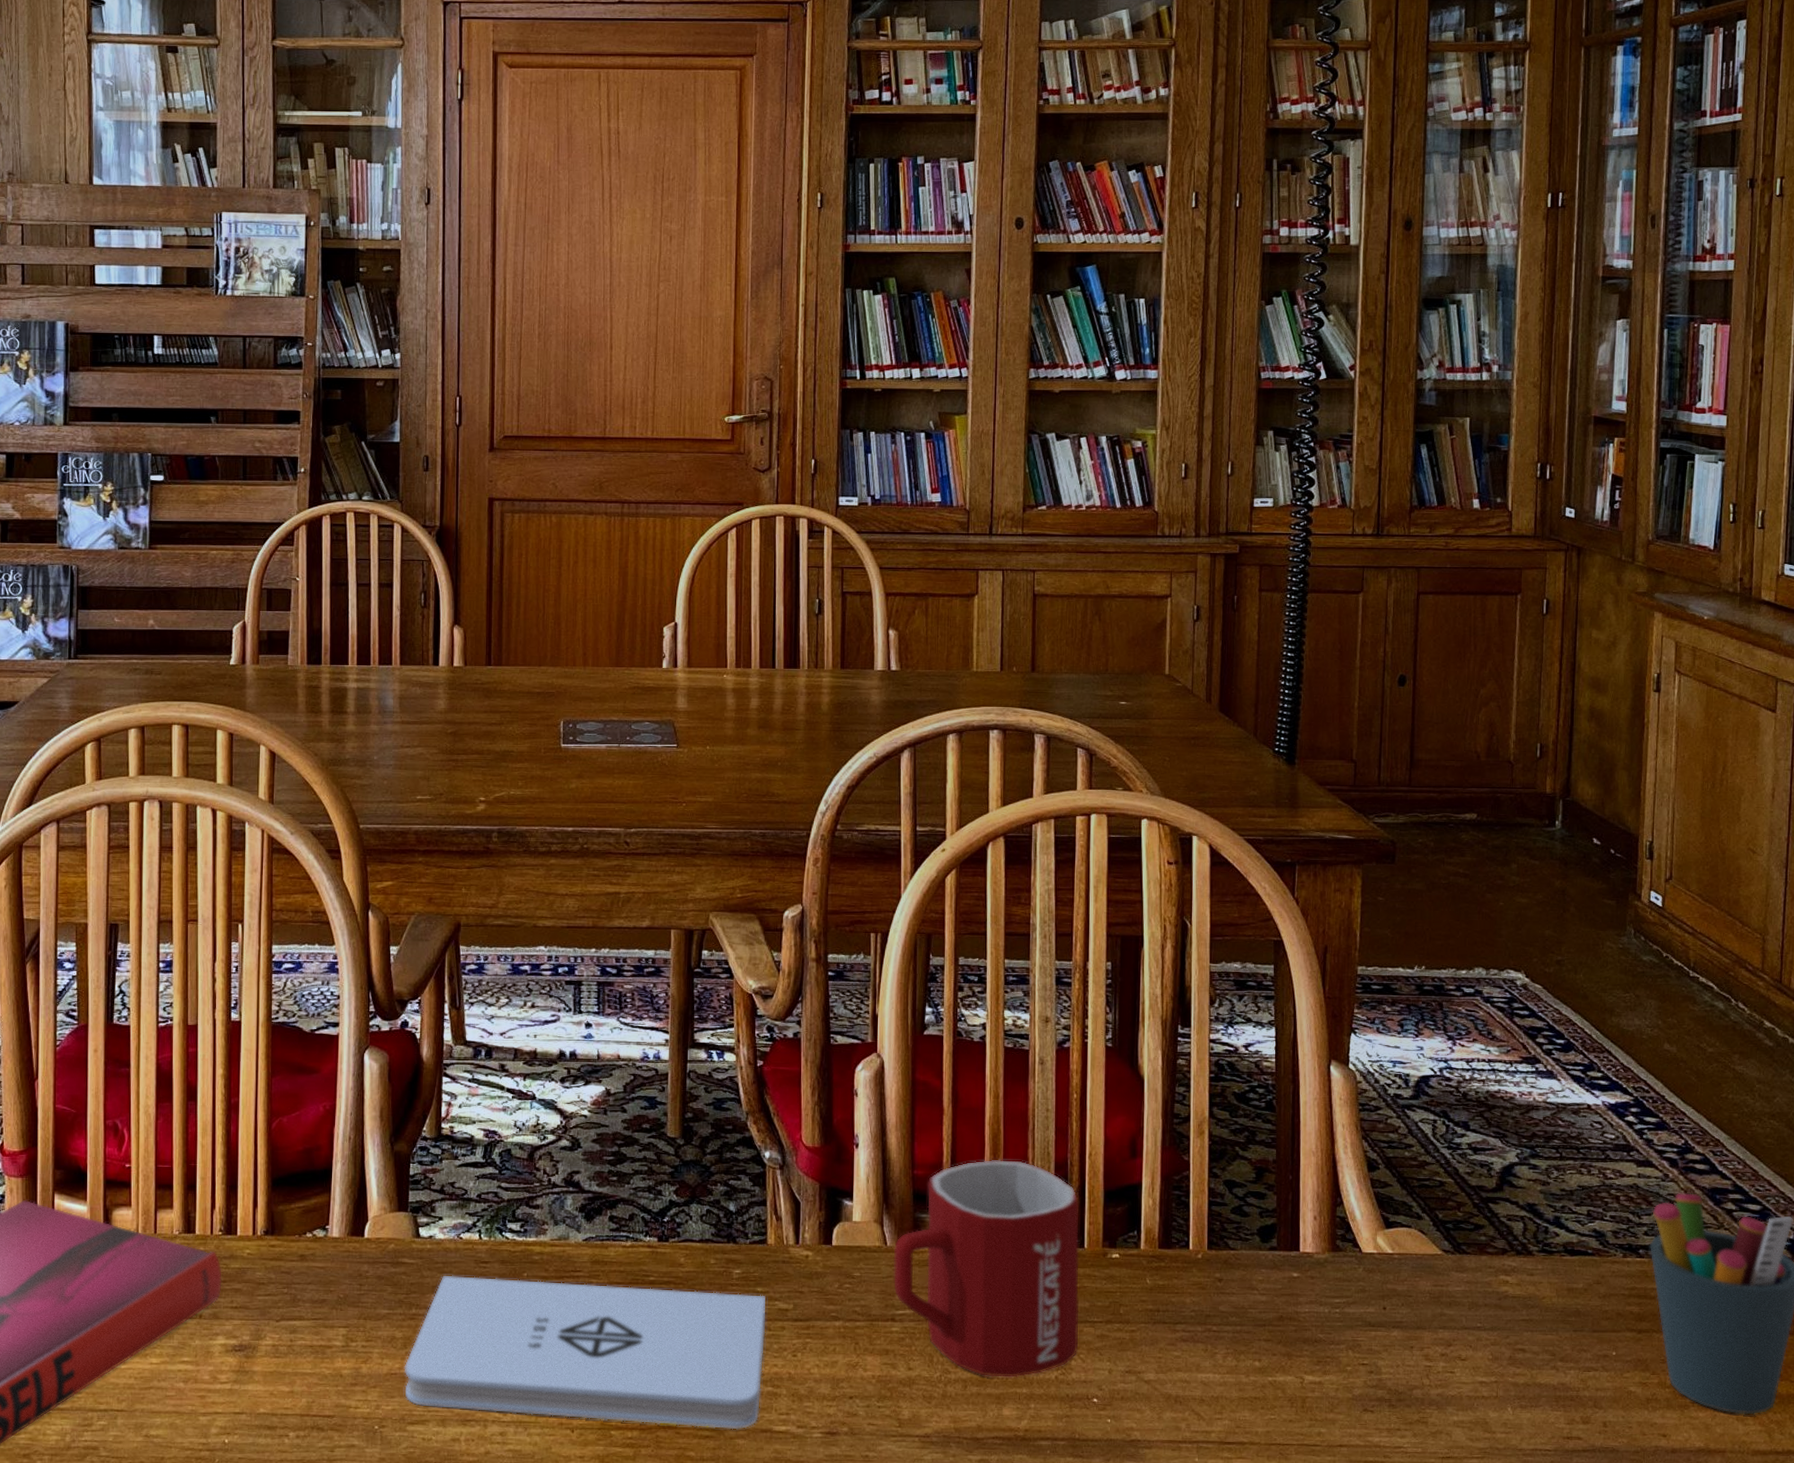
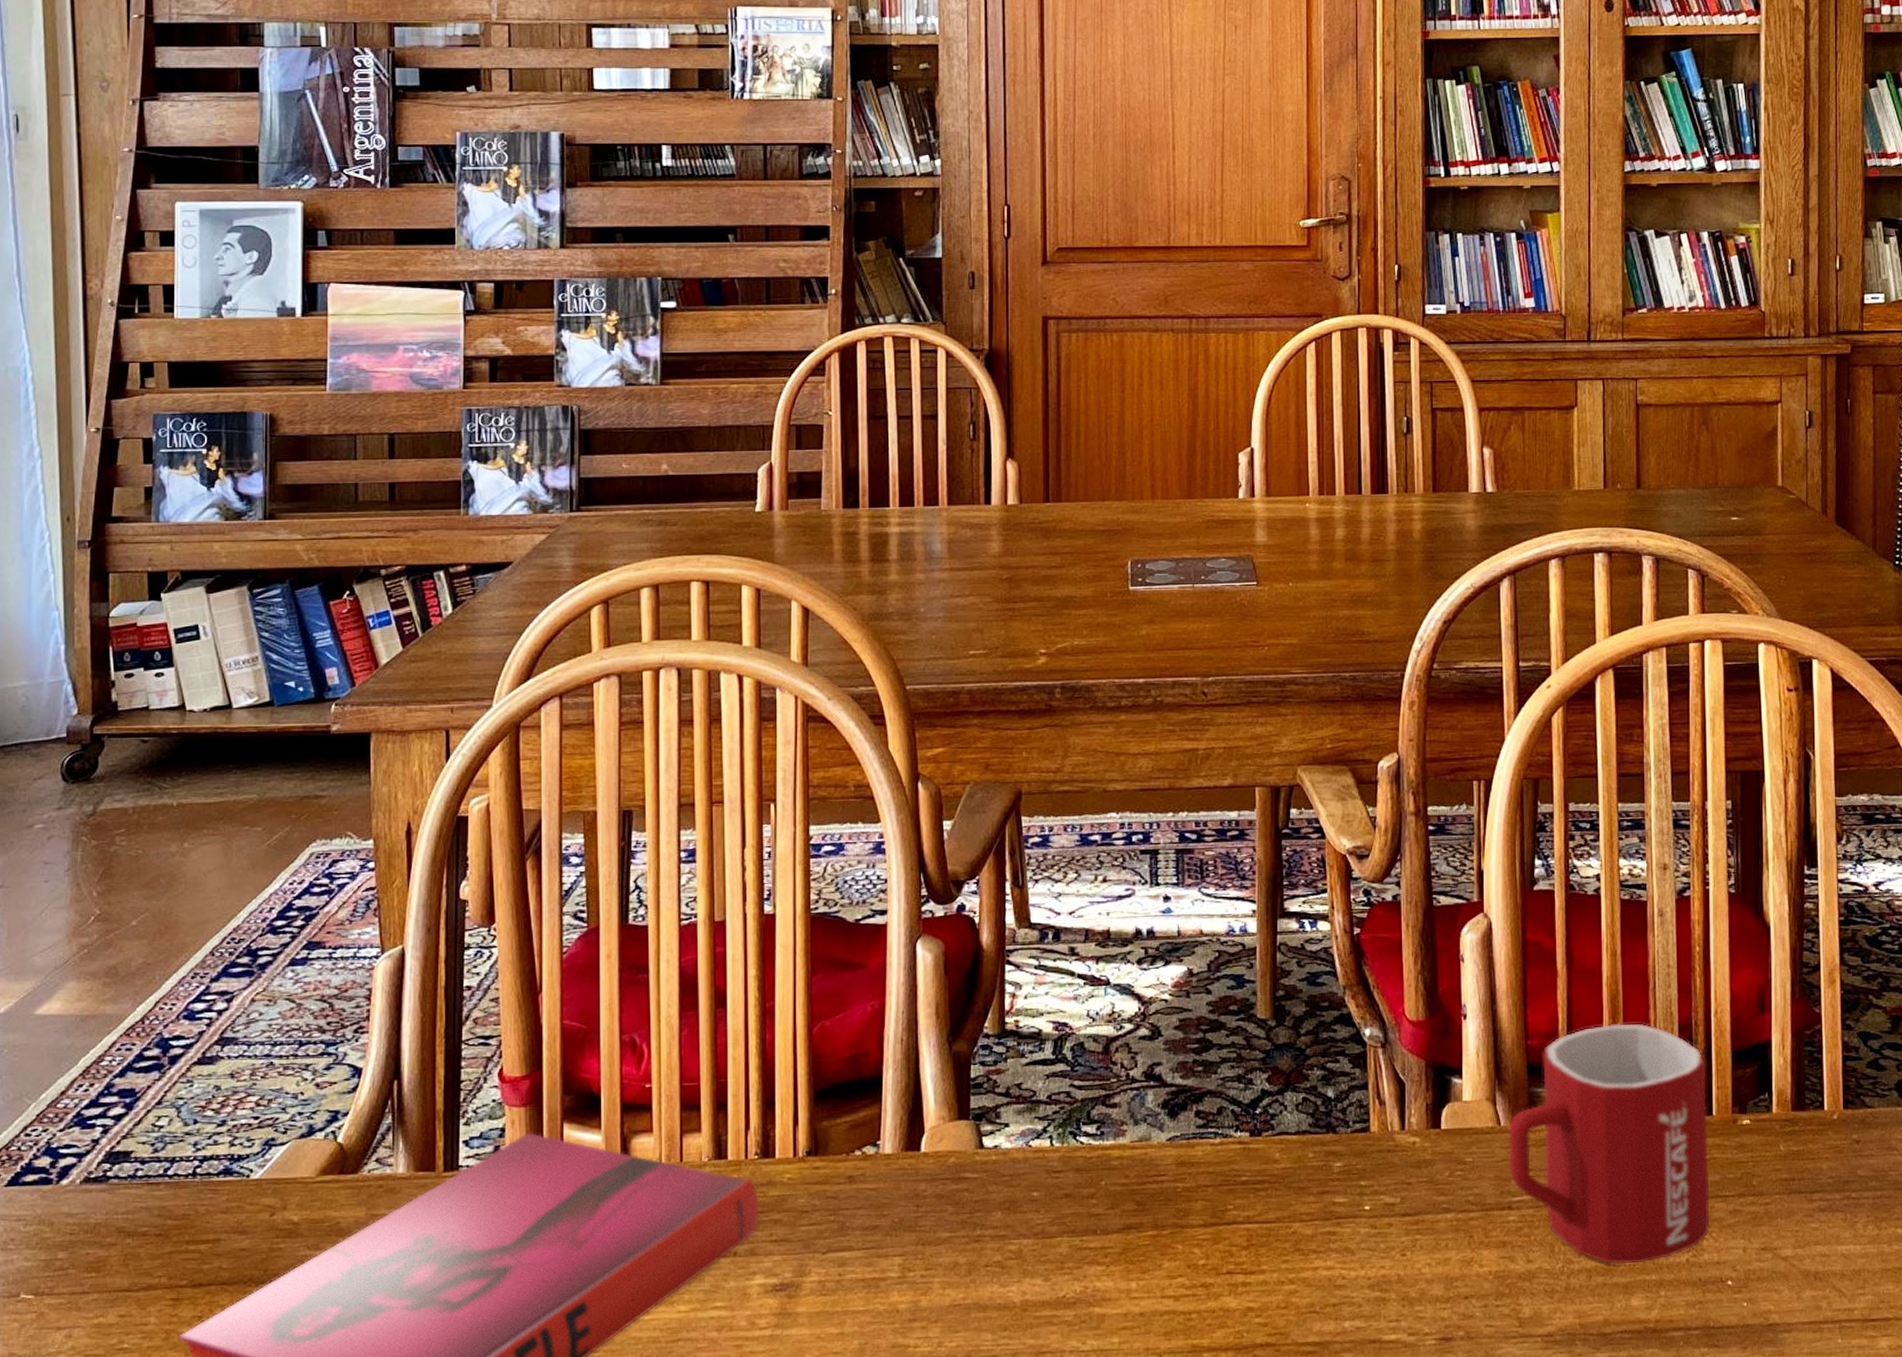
notepad: present [404,1275,766,1430] -> none [969,1188,1371,1343]

